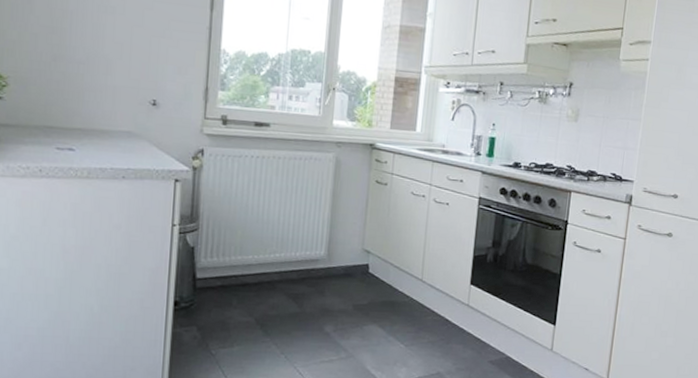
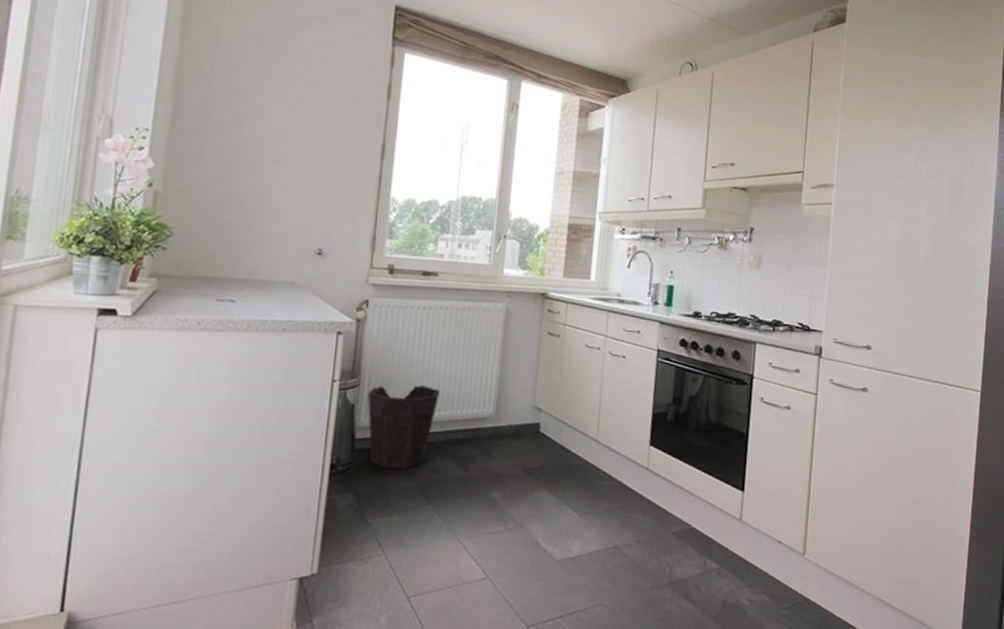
waste bin: none [206,229,274,306] -> present [367,385,440,469]

